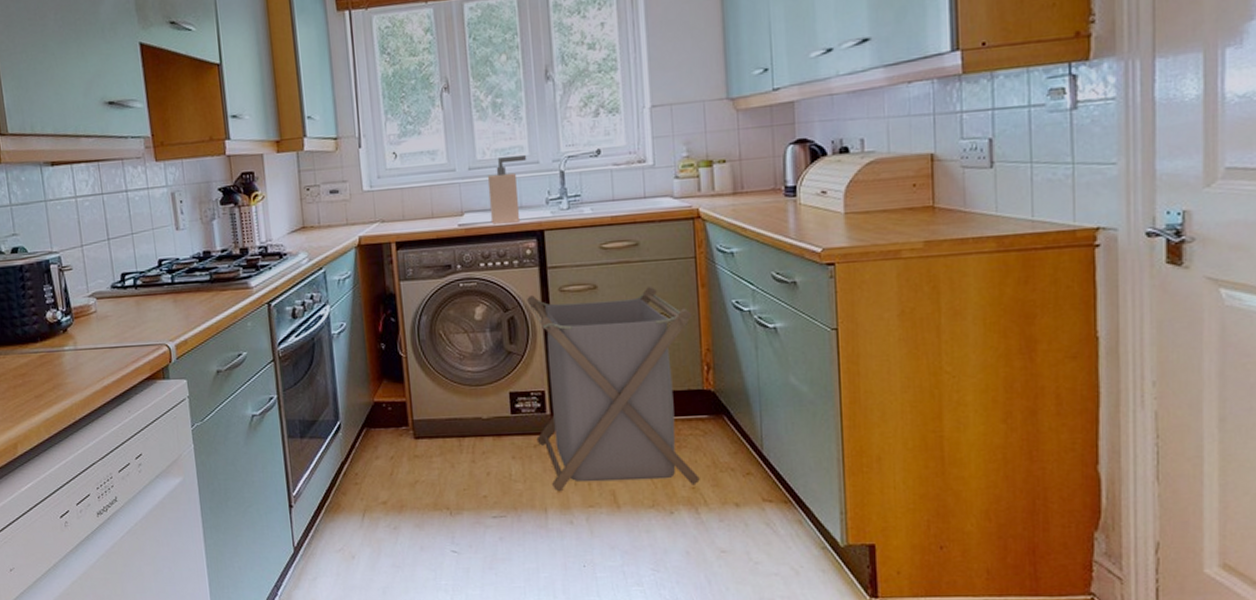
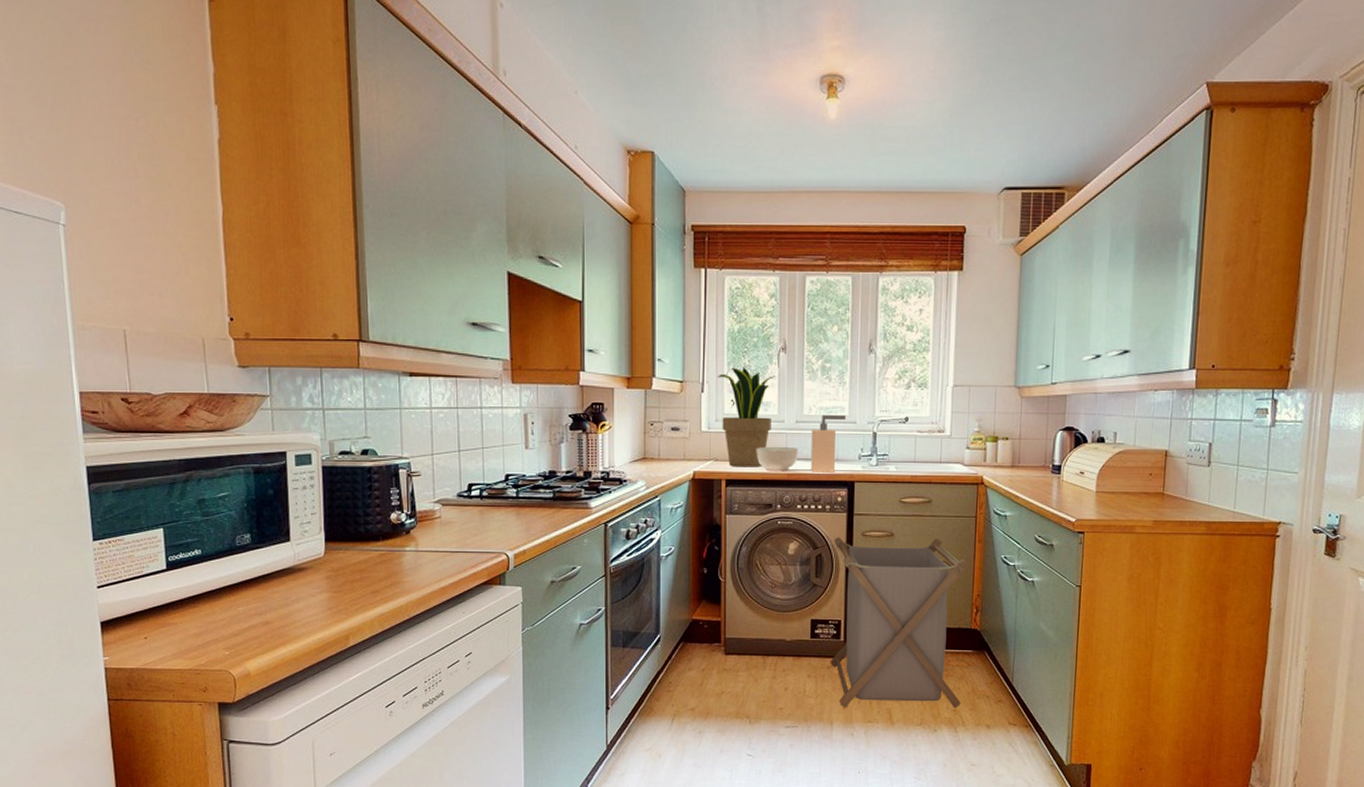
potted plant: none [374,114,441,227] -> present [717,367,776,467]
bowl: none [426,198,475,229] -> present [756,447,798,472]

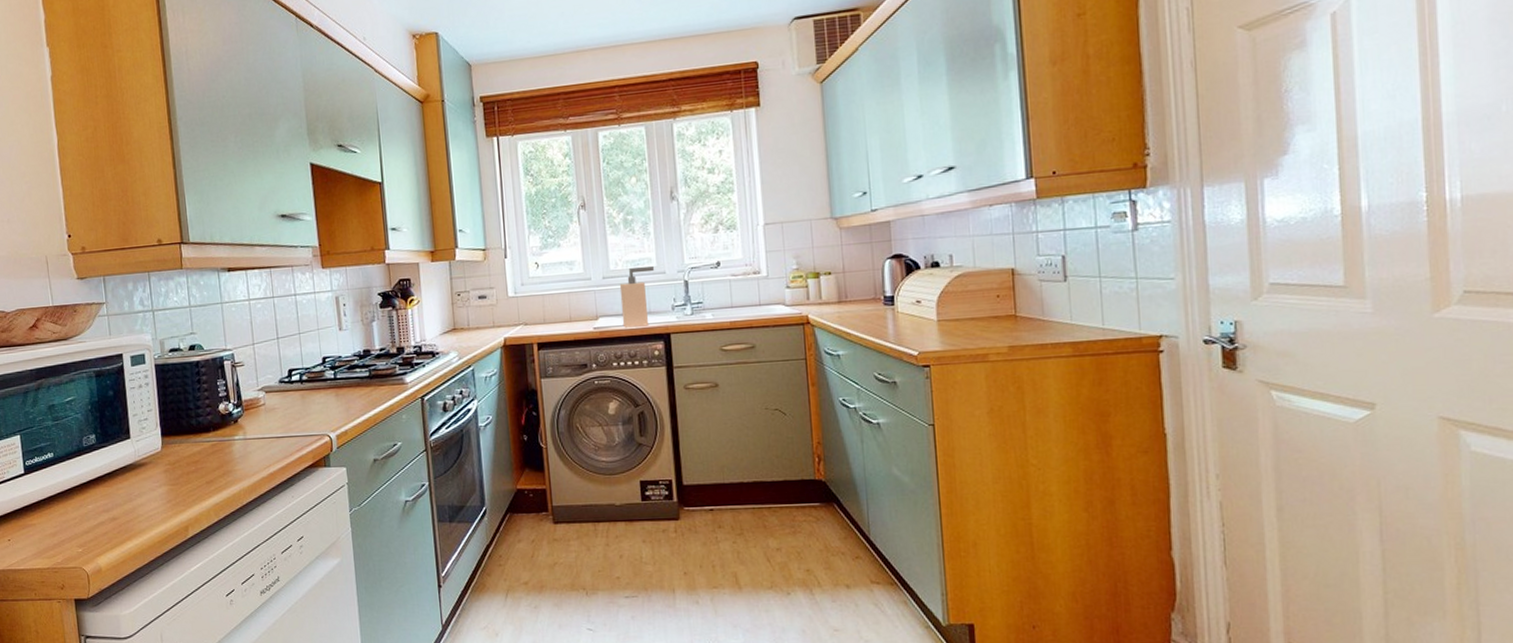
potted plant: present [717,367,776,467] -> none [518,228,578,330]
bowl: present [756,447,798,472] -> none [565,304,609,331]
laundry basket: present [830,537,968,707] -> none [655,385,814,573]

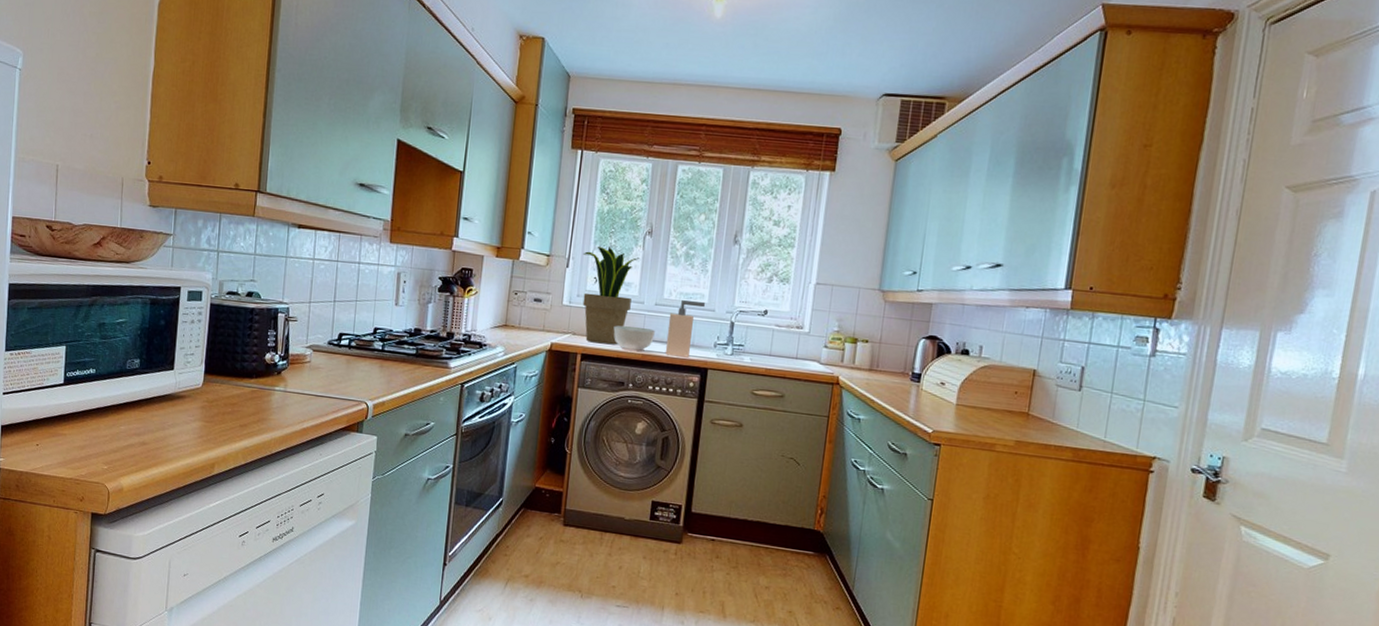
potted plant: none [518,228,578,330] -> present [582,246,640,345]
bowl: none [565,304,609,331] -> present [613,325,655,352]

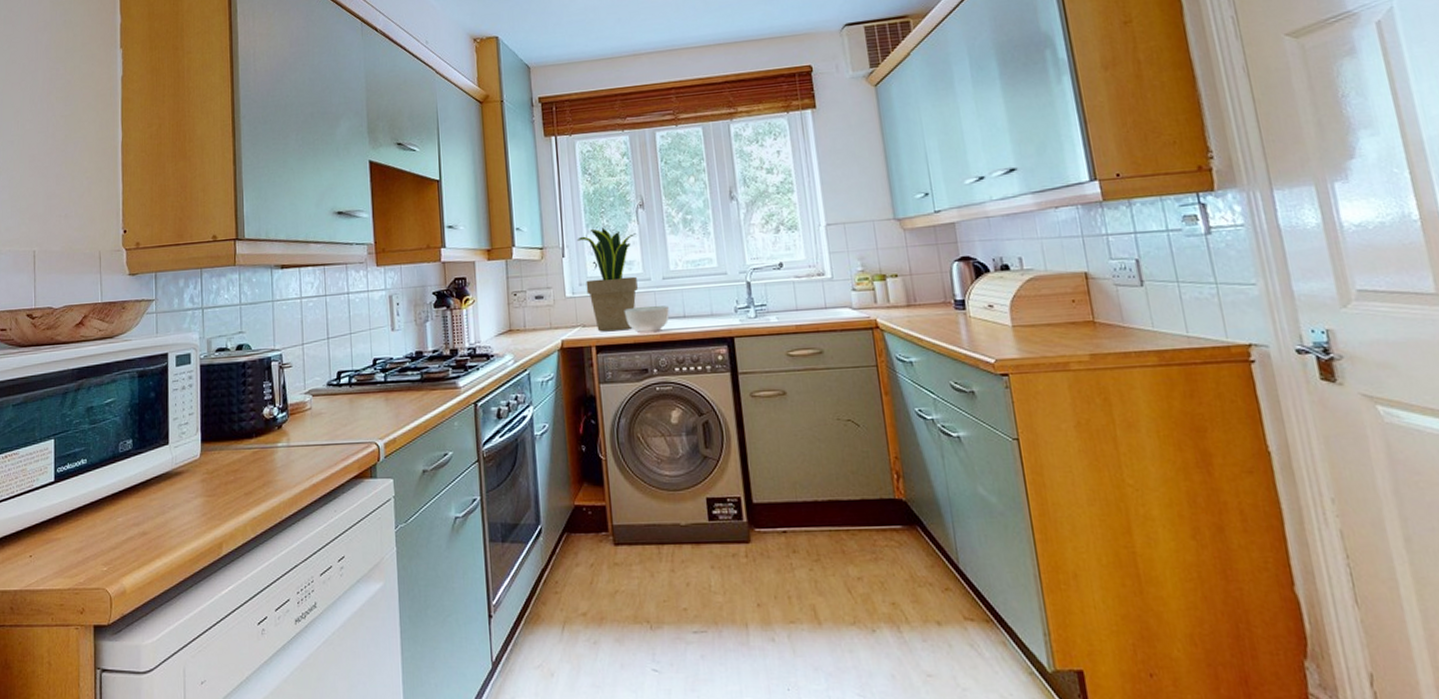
soap dispenser: present [665,300,705,358] -> none [680,267,715,331]

